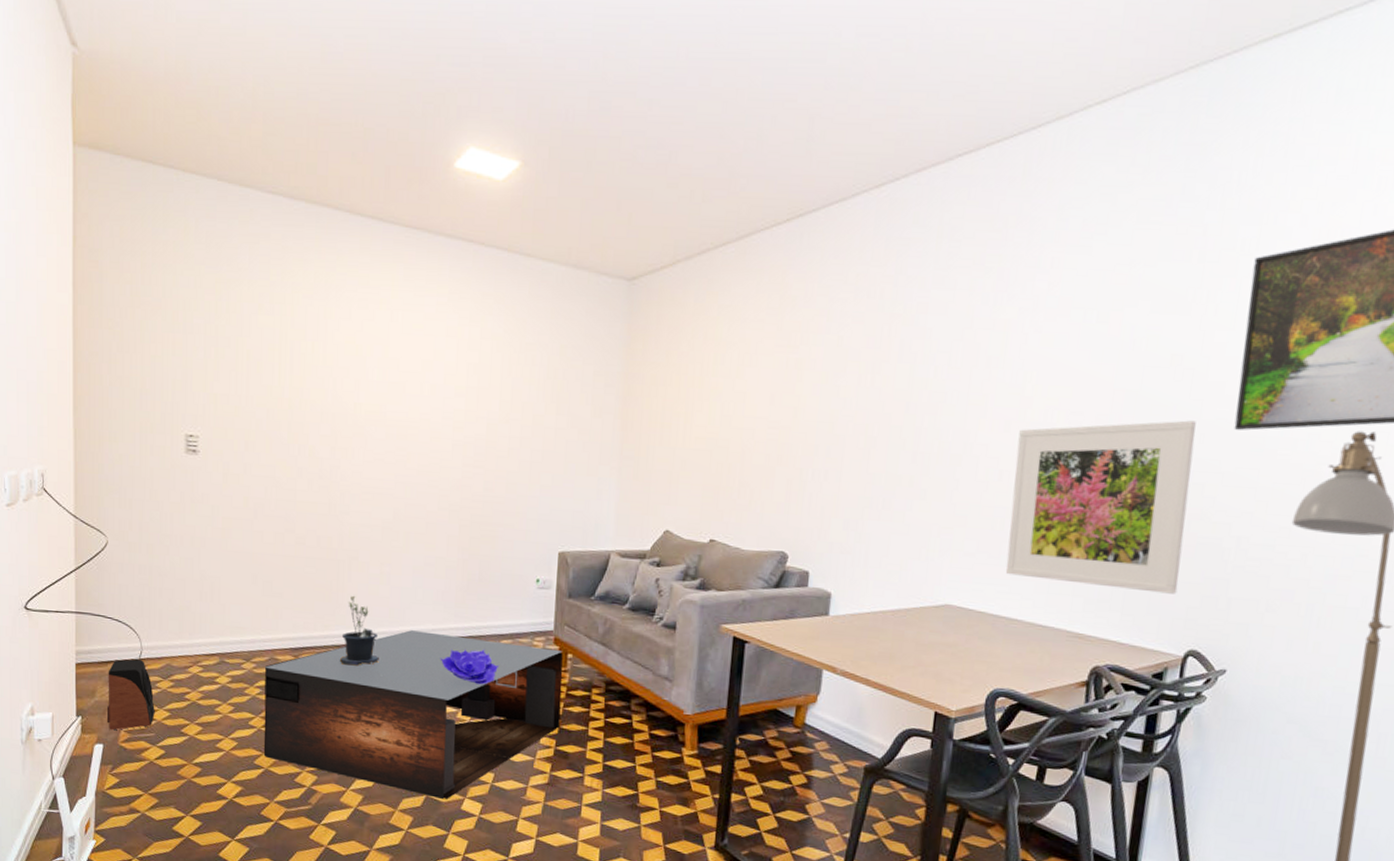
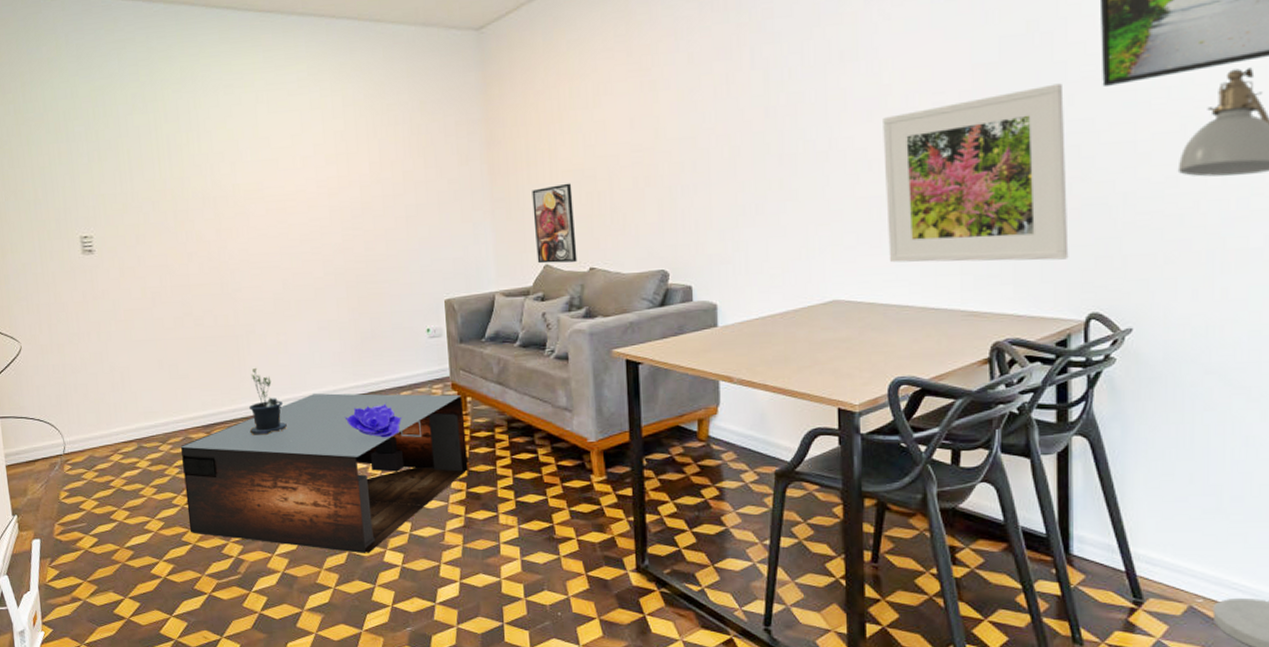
speaker: present [106,658,155,731] -> none [36,453,84,525]
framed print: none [658,450,704,531] -> present [532,183,578,264]

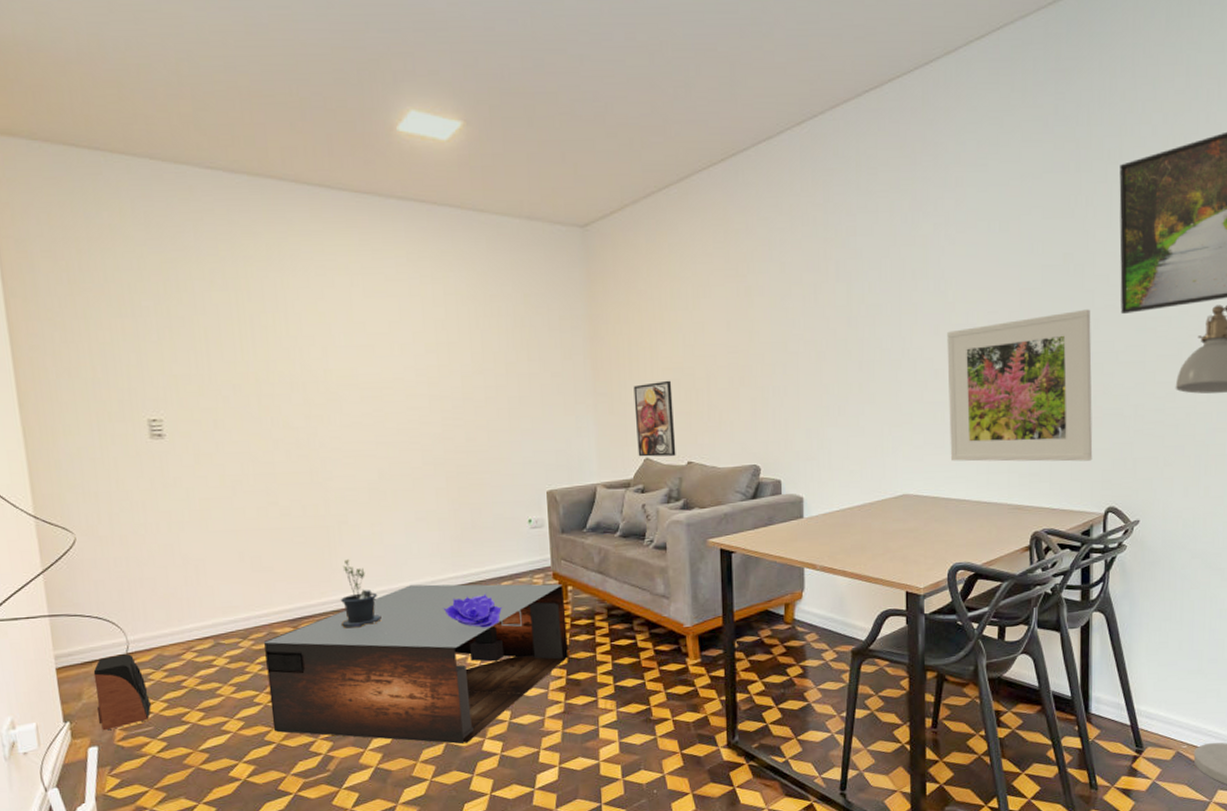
speaker: none [36,453,84,525] -> present [93,653,151,731]

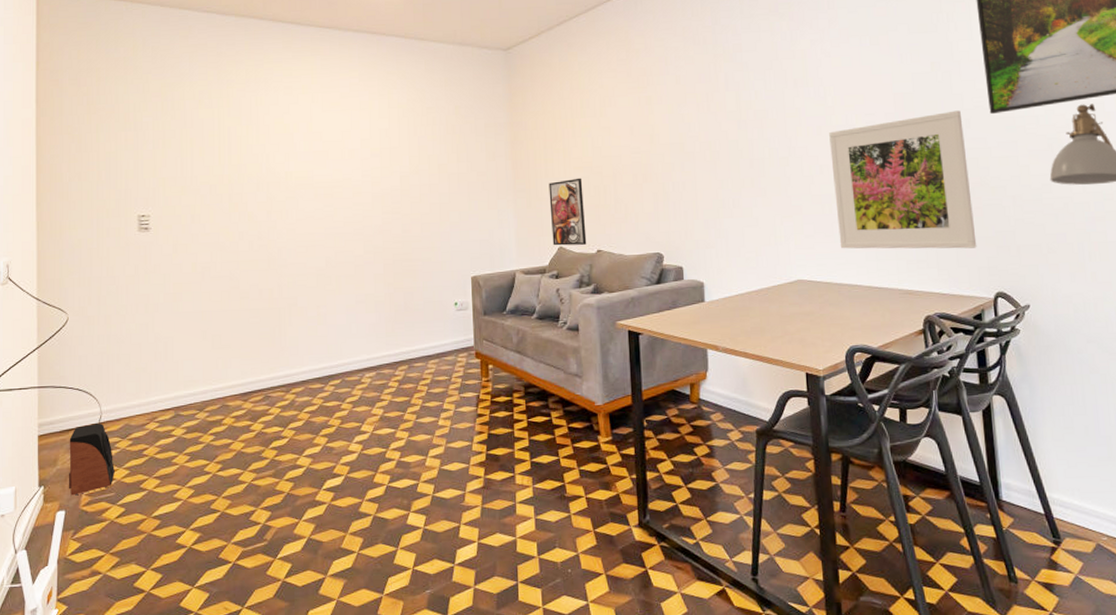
coffee table: present [263,584,570,745] -> none [216,362,489,517]
potted plant: present [340,559,382,629] -> none [285,337,322,402]
decorative bowl: present [443,593,503,628] -> none [376,371,430,404]

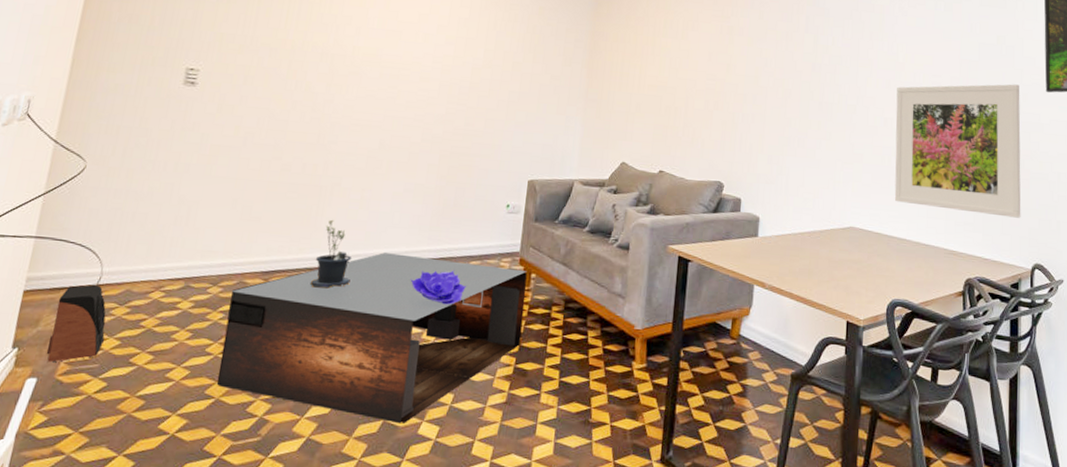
coffee table: none [216,362,489,517] -> present [216,252,527,424]
potted plant: none [285,337,322,402] -> present [310,219,352,289]
decorative bowl: none [376,371,430,404] -> present [410,270,467,305]
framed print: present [549,178,587,246] -> none [616,95,655,163]

